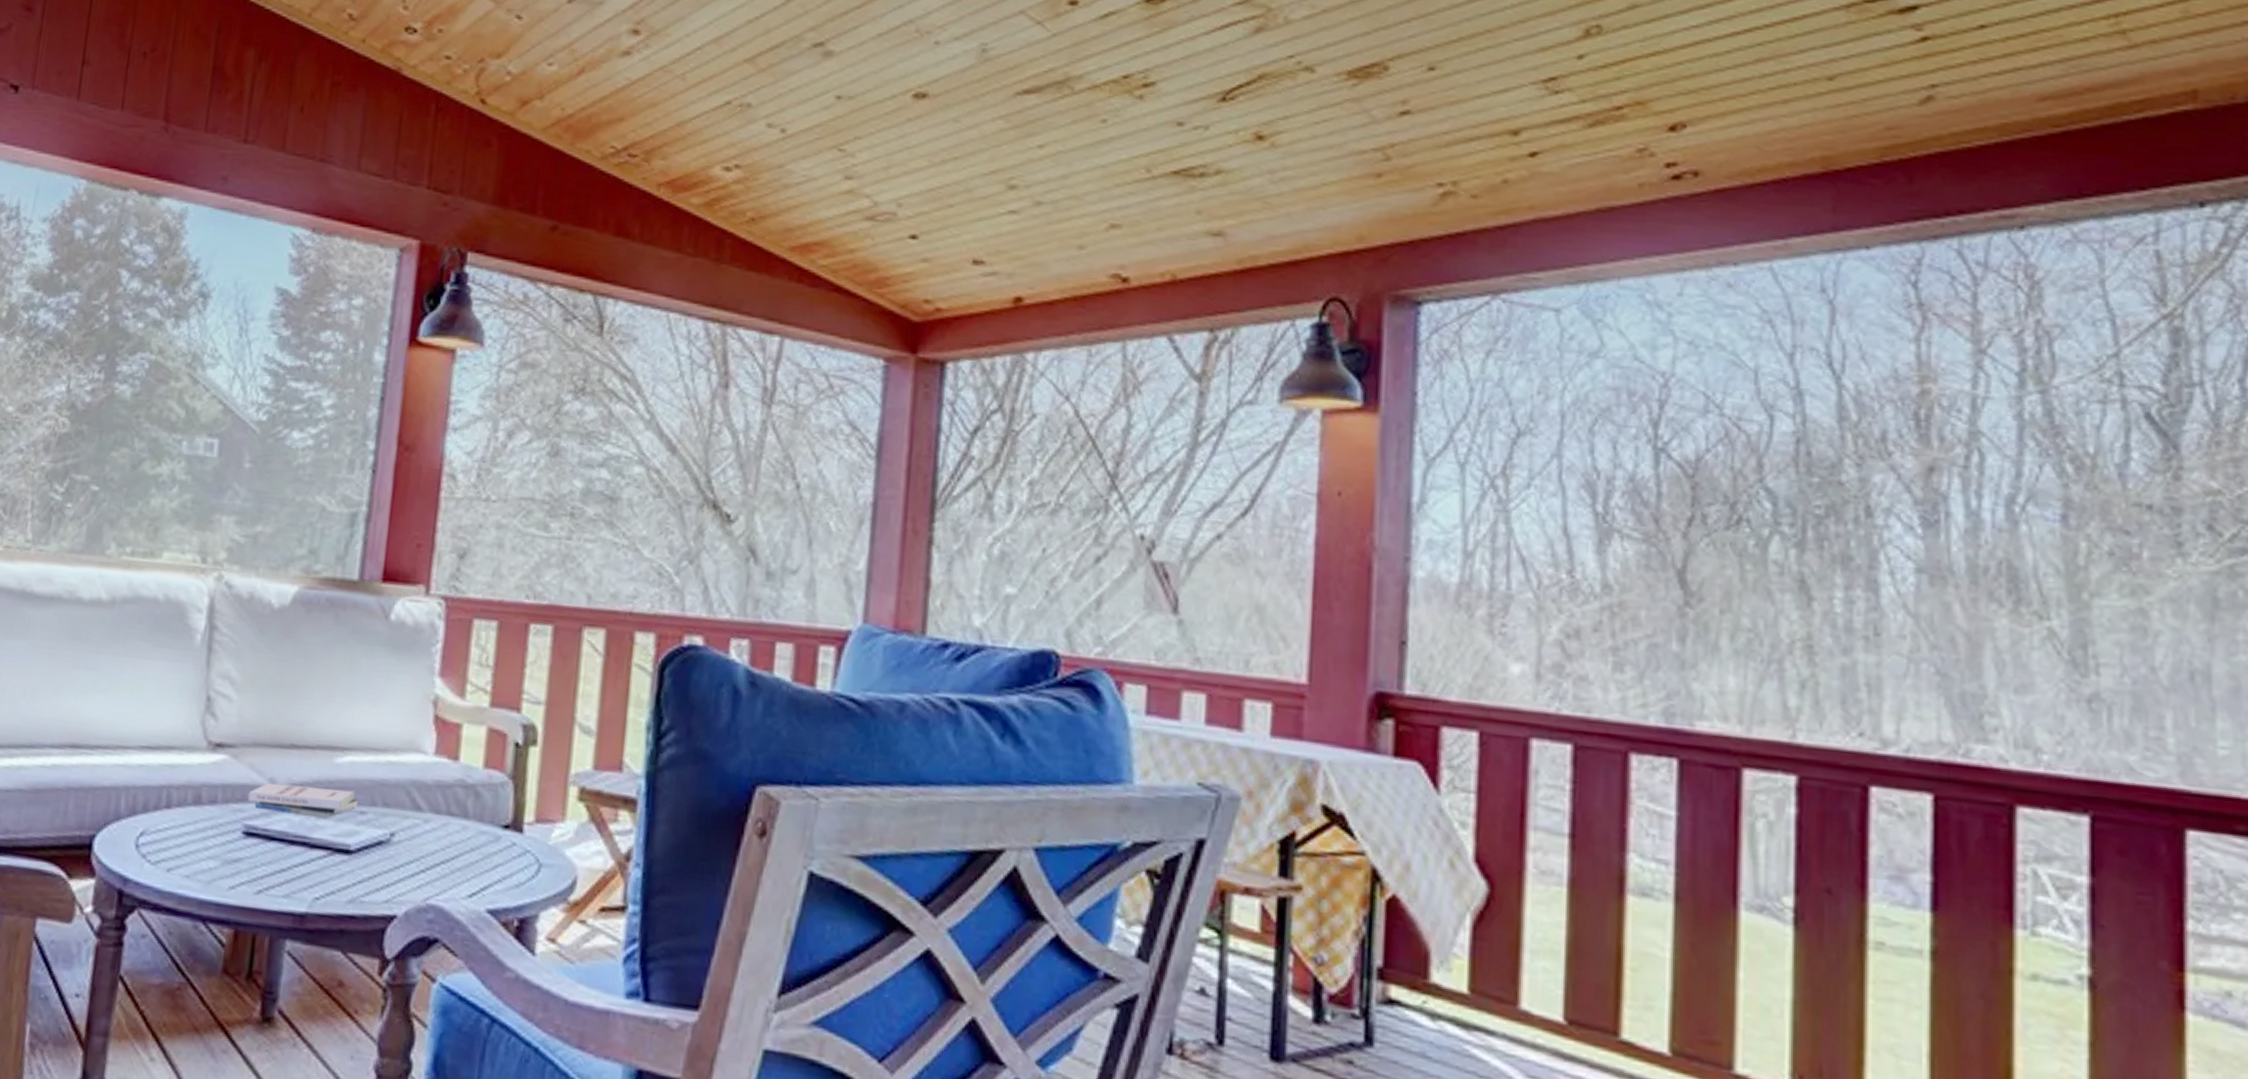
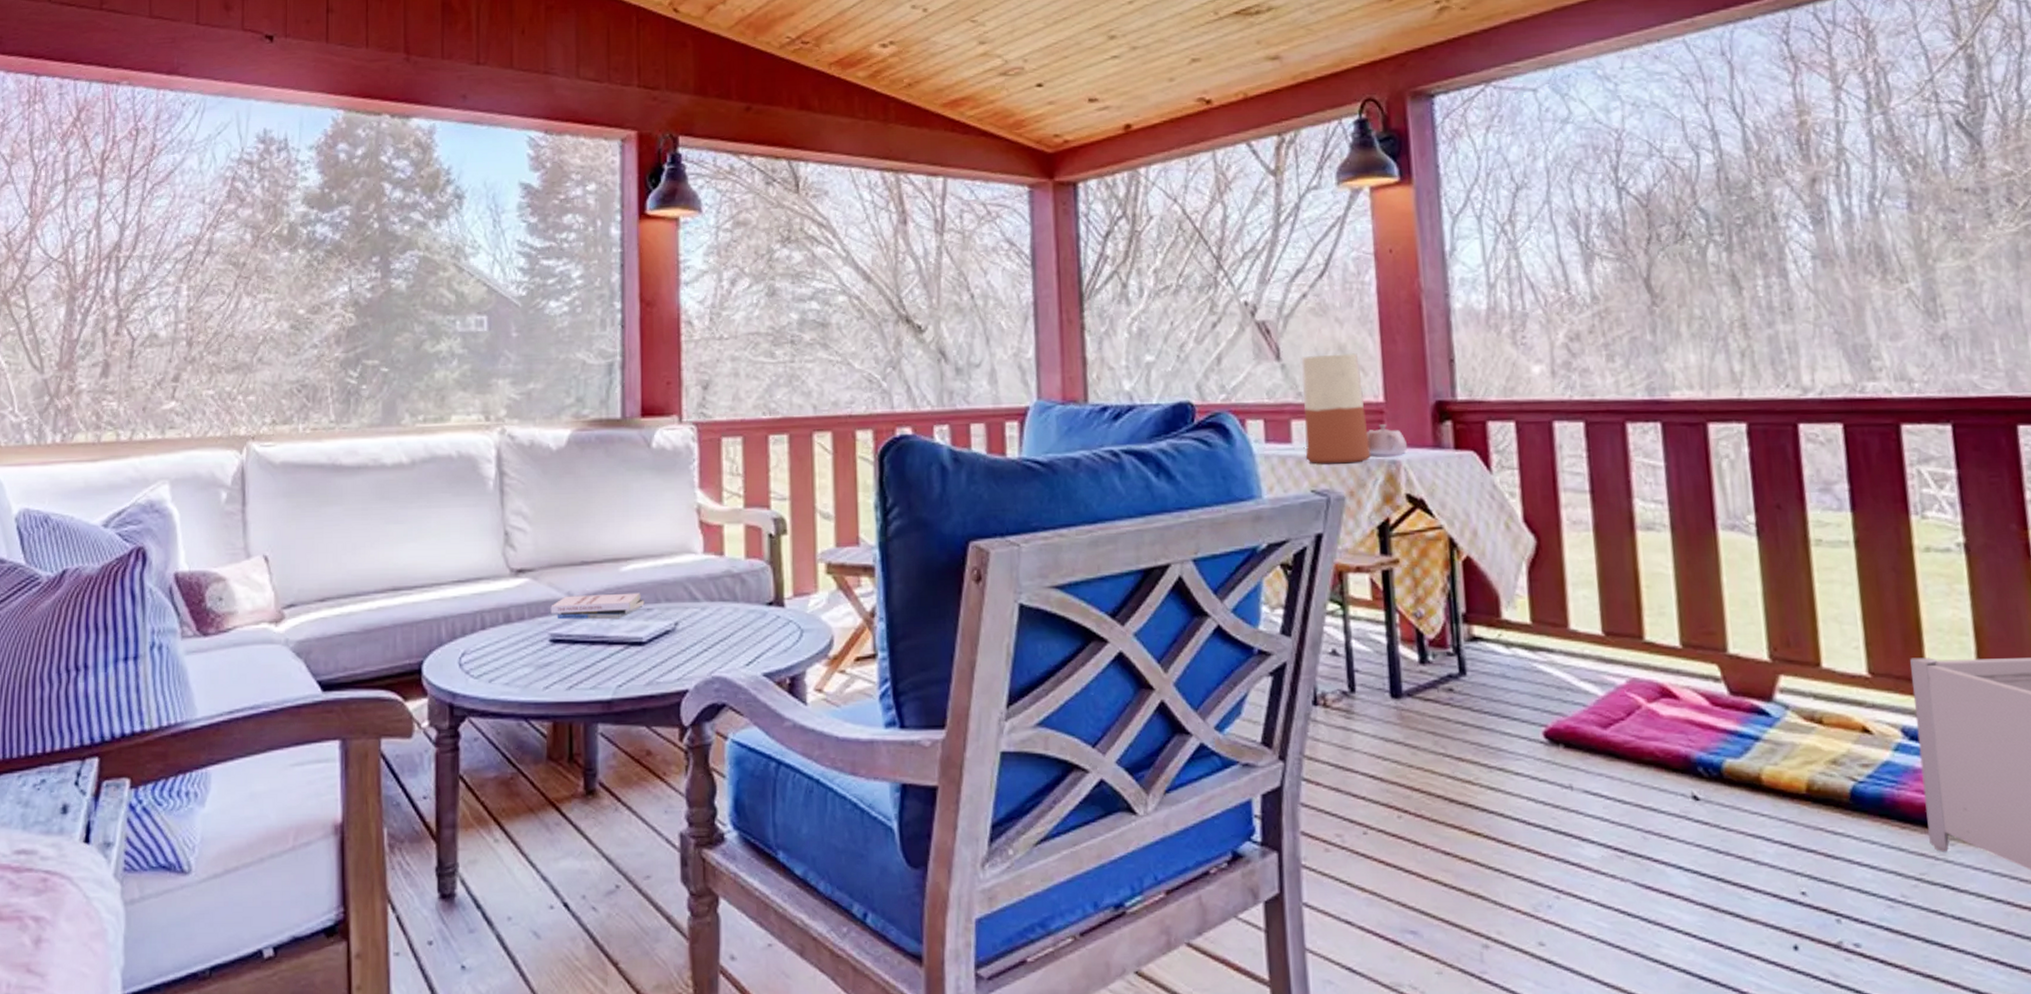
vase: none [1195,613,1282,756] -> present [1301,353,1371,464]
teapot: none [1278,711,1332,756] -> present [1367,424,1408,458]

